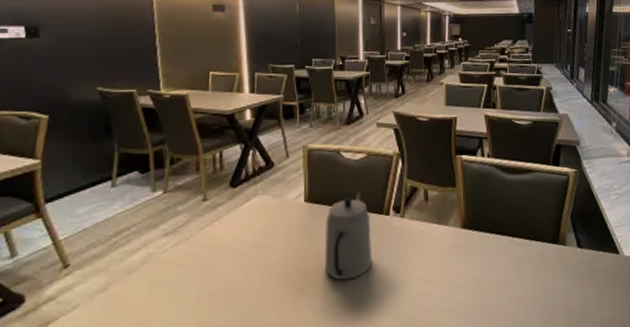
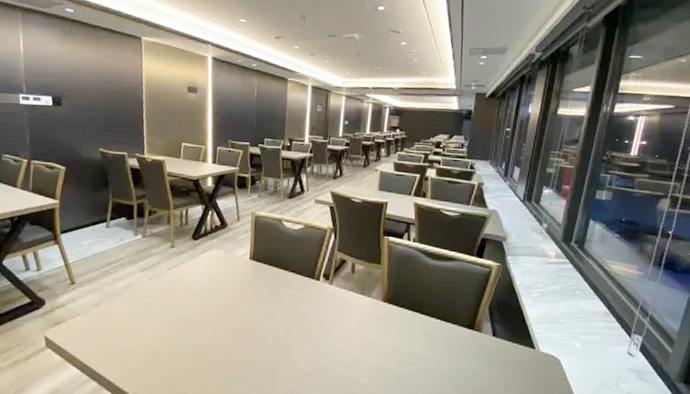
teapot: present [324,192,371,280] -> none [261,257,303,330]

